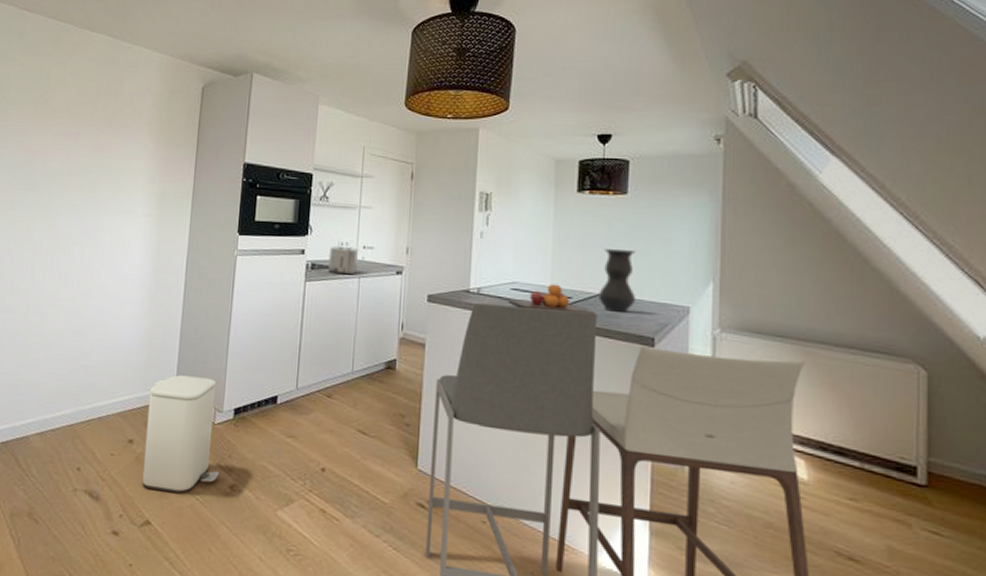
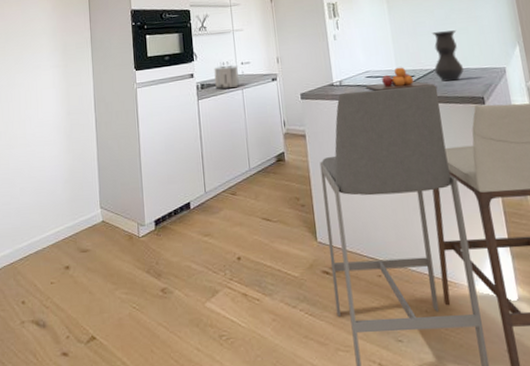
pedal bin: present [142,375,220,494] -> none [78,198,151,308]

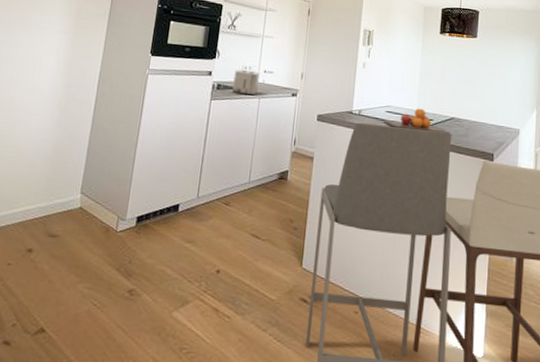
vase: present [431,30,464,82] -> none [453,81,482,133]

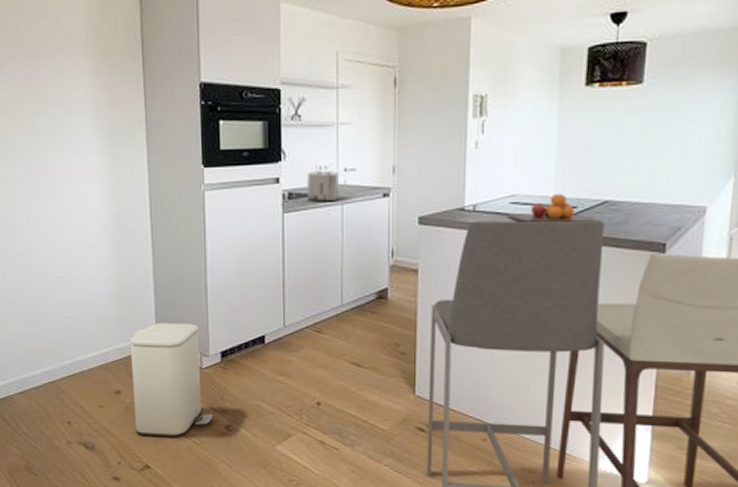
pedal bin: none [39,185,121,301] -> present [130,323,214,438]

